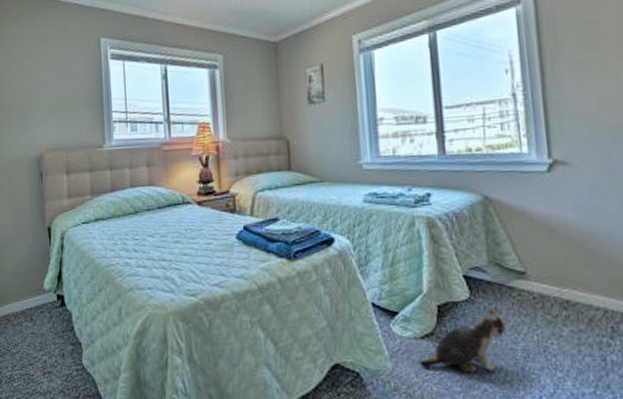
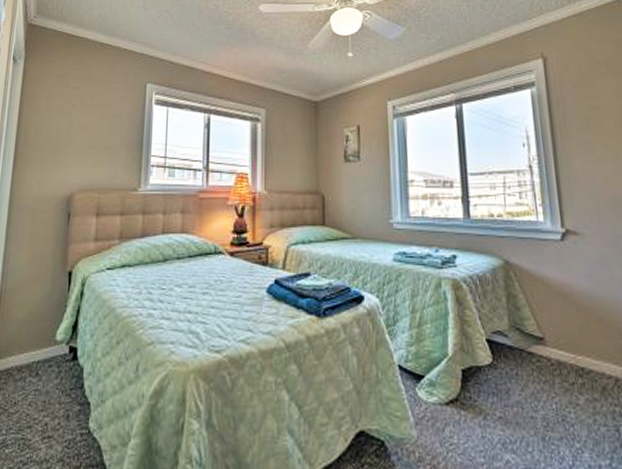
plush toy: present [420,309,512,372] -> none [444,375,532,442]

